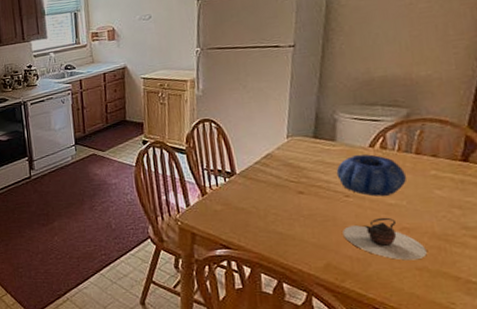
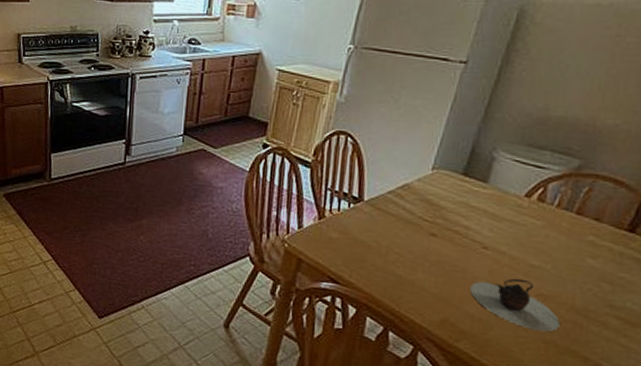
decorative bowl: present [336,154,407,196] -> none [479,203,560,256]

